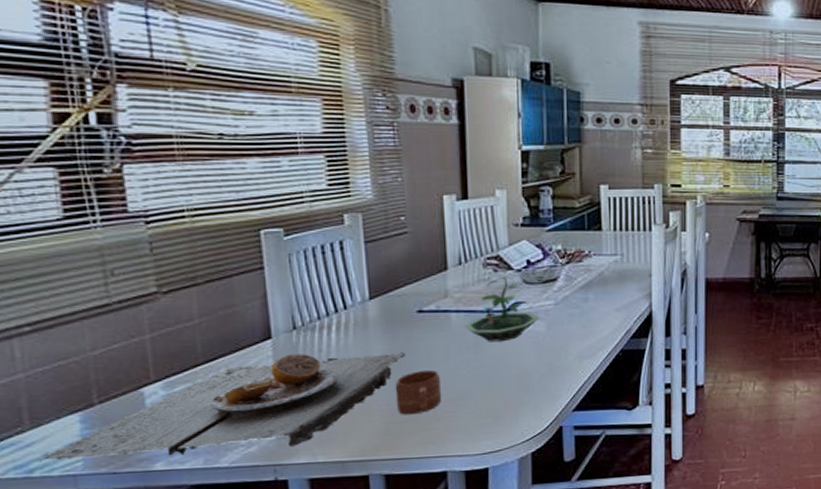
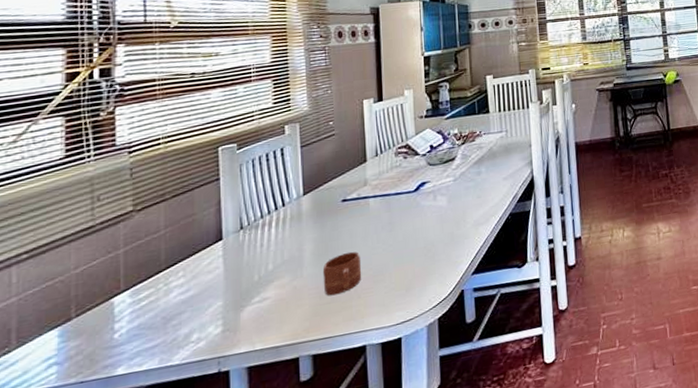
plate: present [39,352,406,462] -> none [20,238,332,379]
terrarium: present [464,276,541,342] -> none [380,160,443,221]

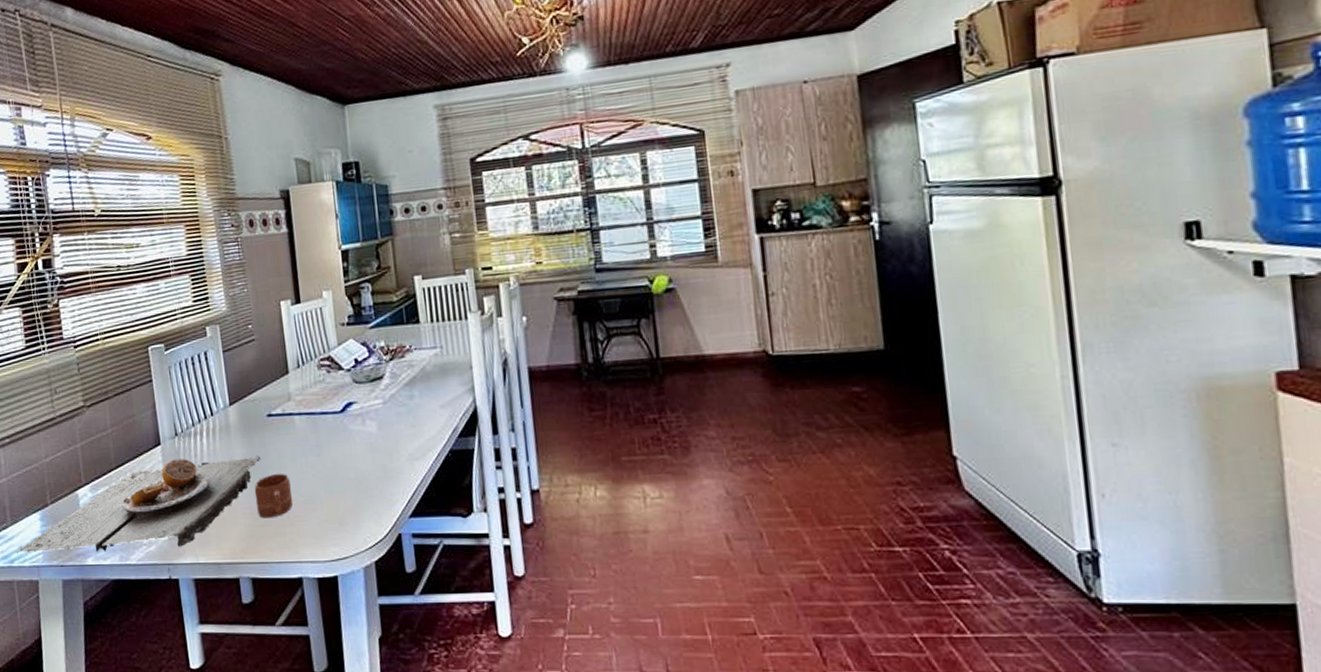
plate: none [20,238,332,379] -> present [17,456,261,554]

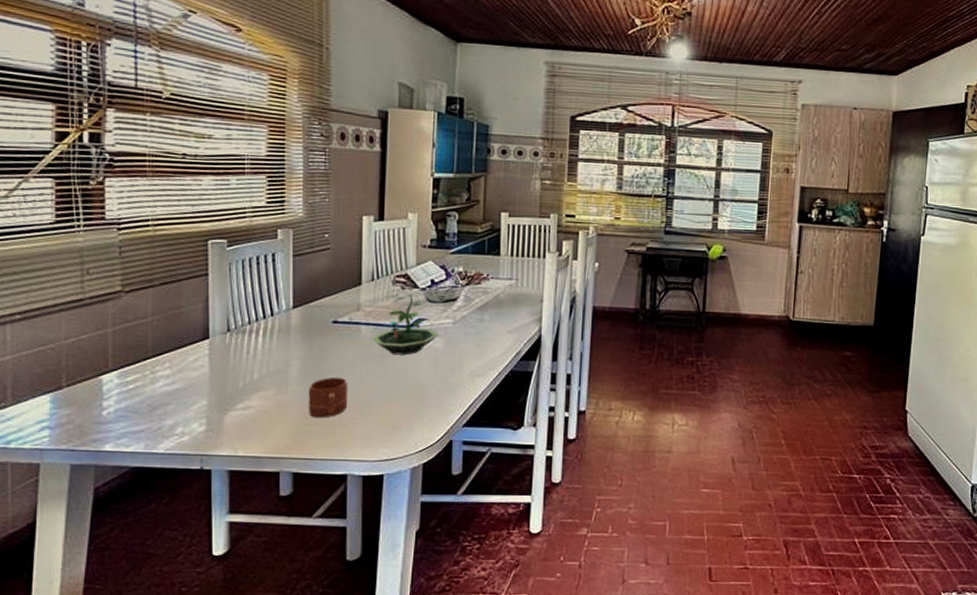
plate: present [17,456,261,554] -> none [16,354,320,439]
terrarium: none [306,376,372,444] -> present [372,293,440,355]

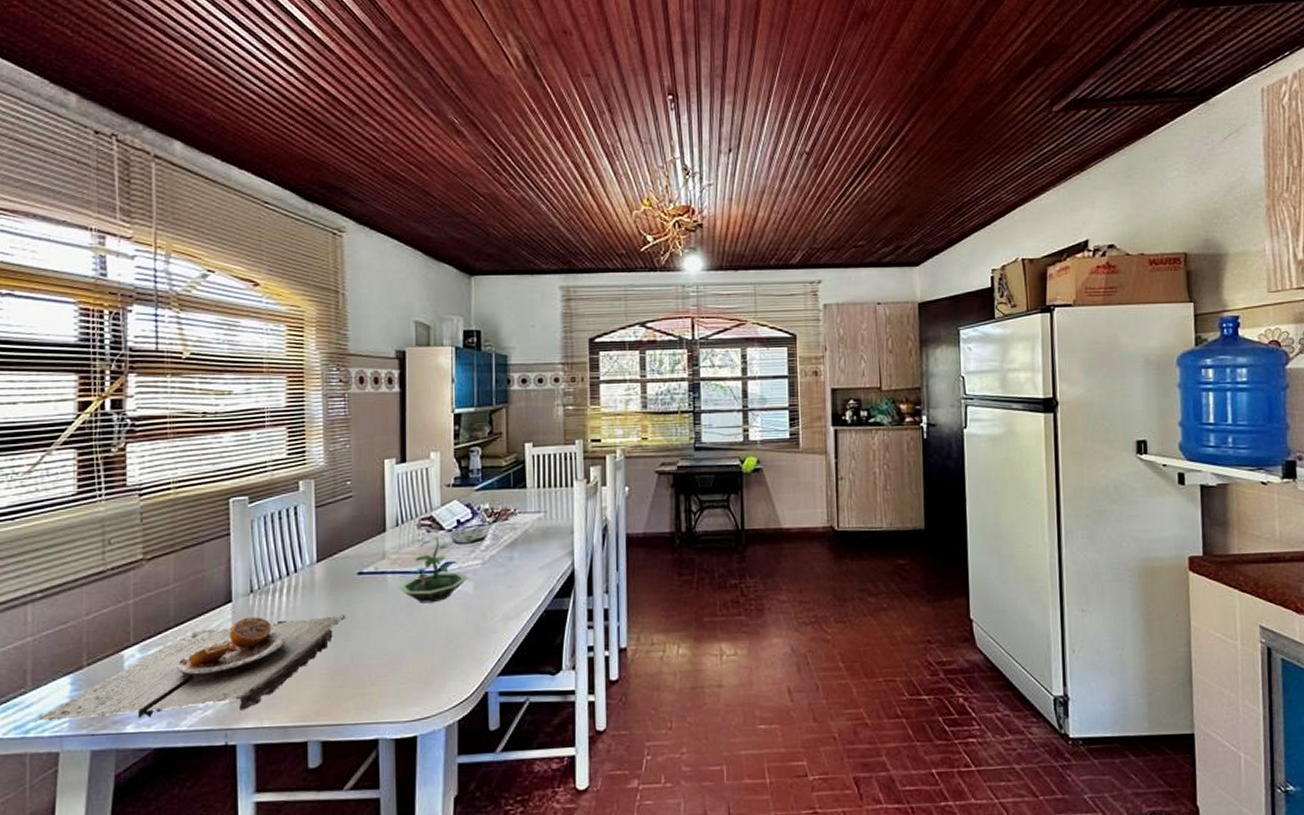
plate: none [16,354,320,439] -> present [35,614,346,723]
mug: present [308,378,348,418] -> none [335,633,377,679]

